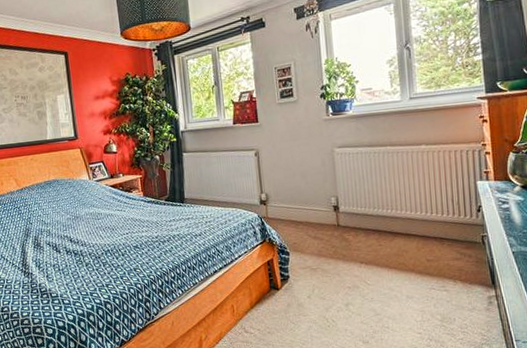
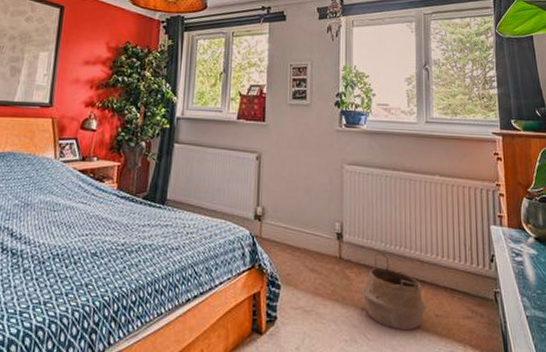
woven basket: none [360,216,419,274] -> present [363,252,427,329]

